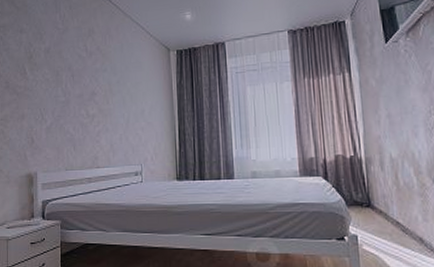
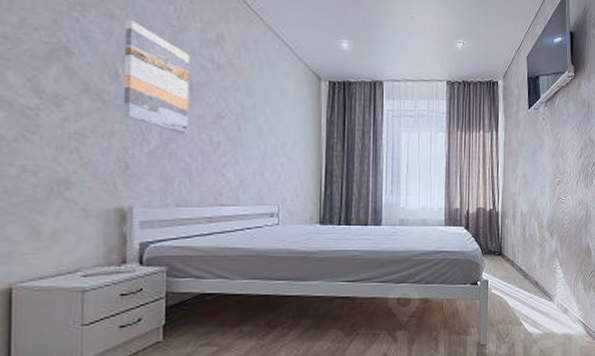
wall art: none [29,30,72,112] -> present [122,19,190,134]

